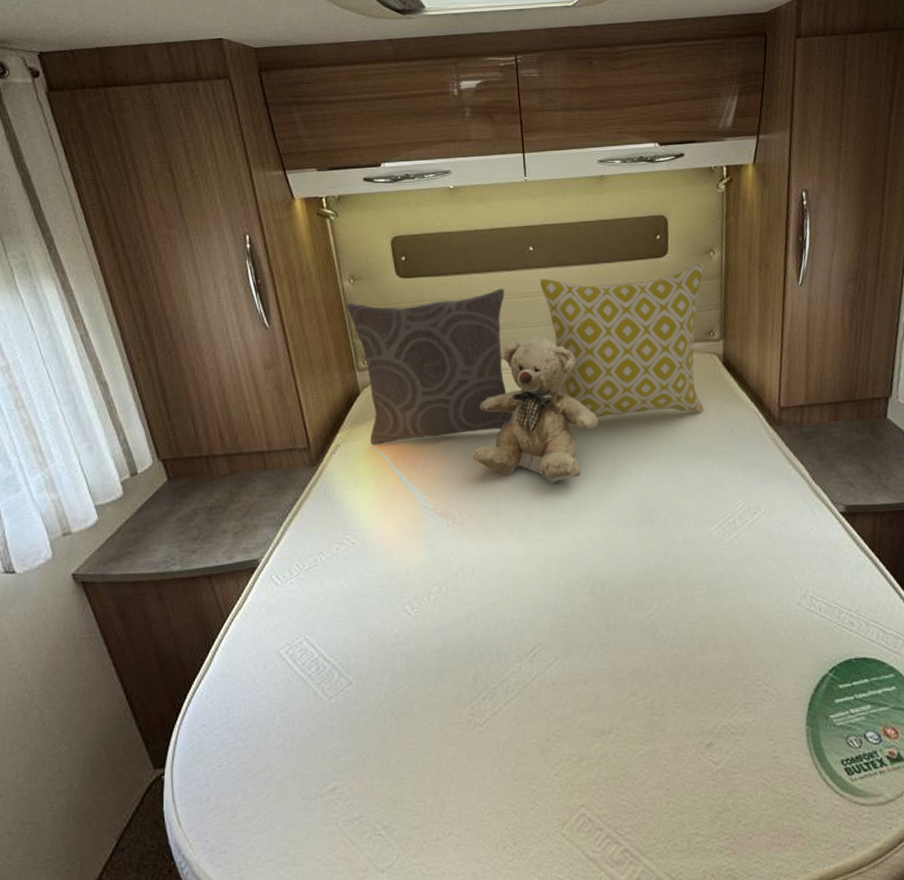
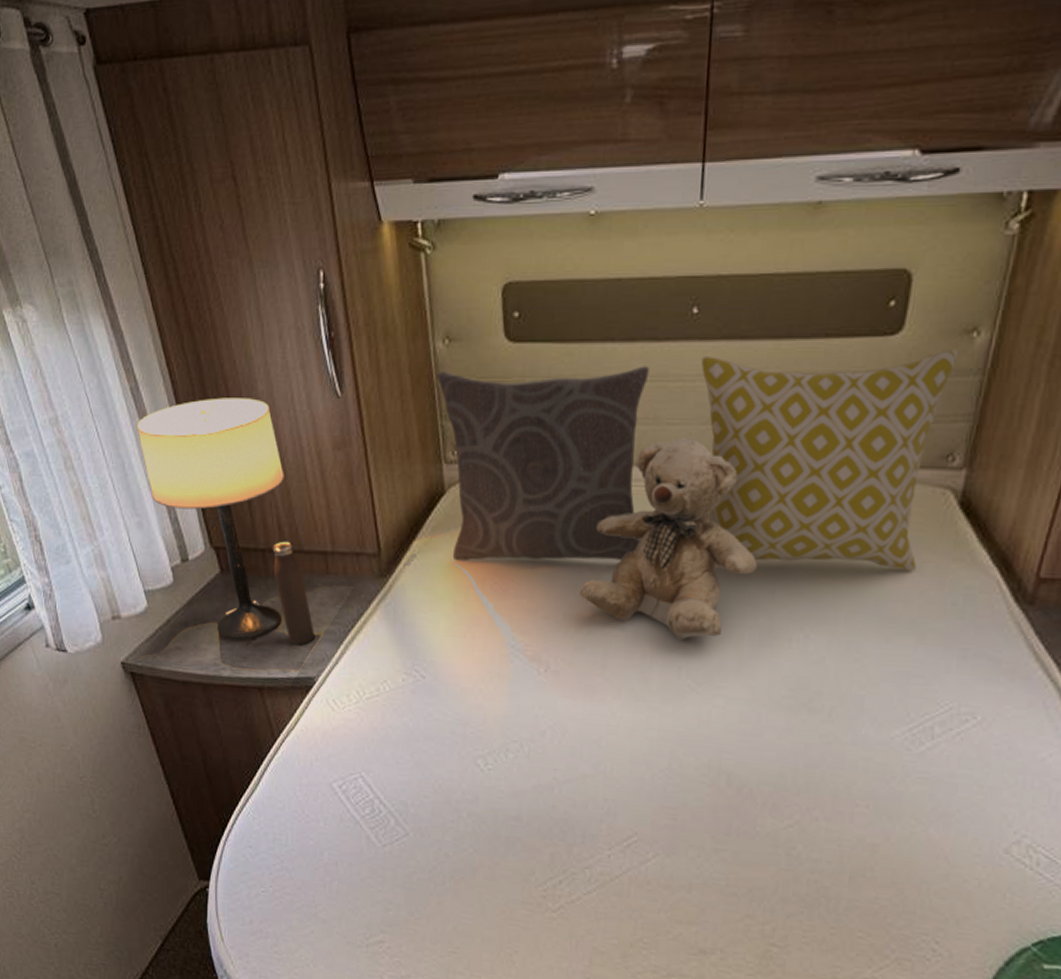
table lamp: none [86,335,226,537] -> present [137,397,284,640]
water bottle: none [215,447,257,534] -> present [272,541,316,646]

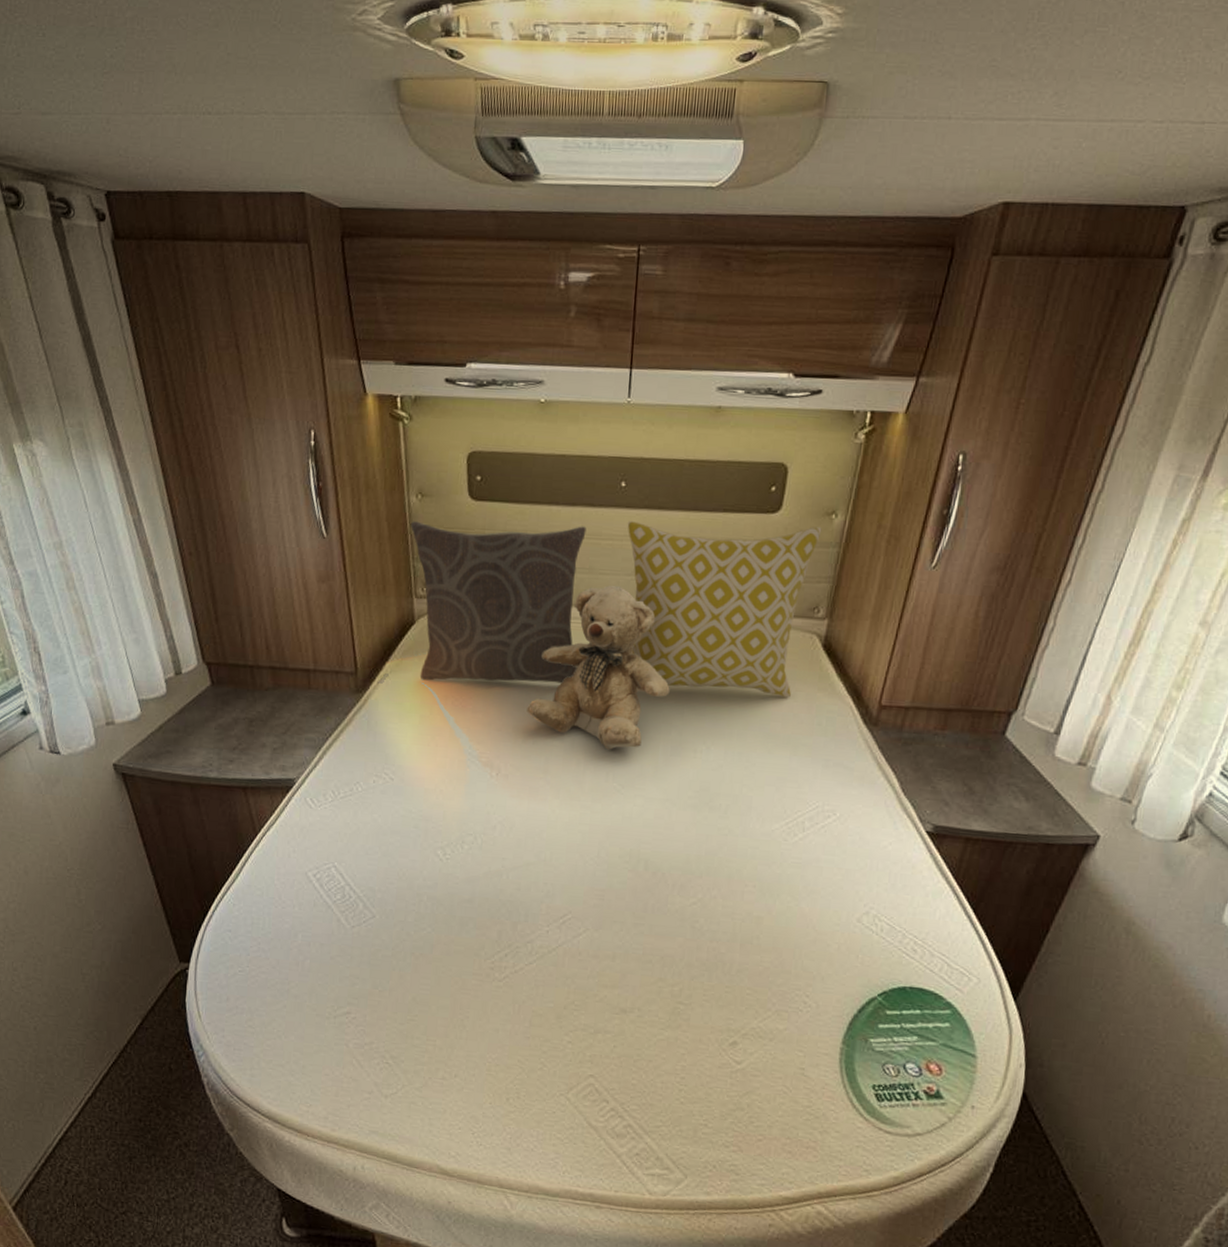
table lamp: present [137,397,284,640] -> none [138,532,273,745]
water bottle: present [272,541,316,646] -> none [260,659,297,751]

